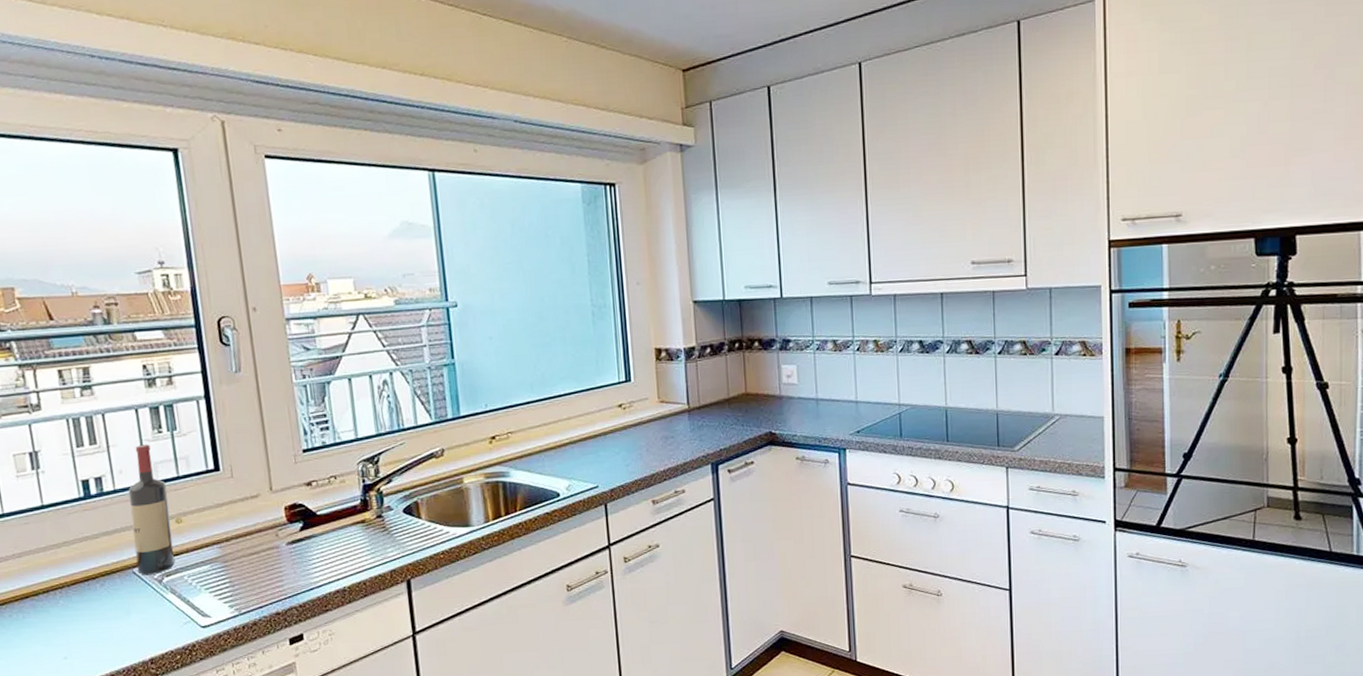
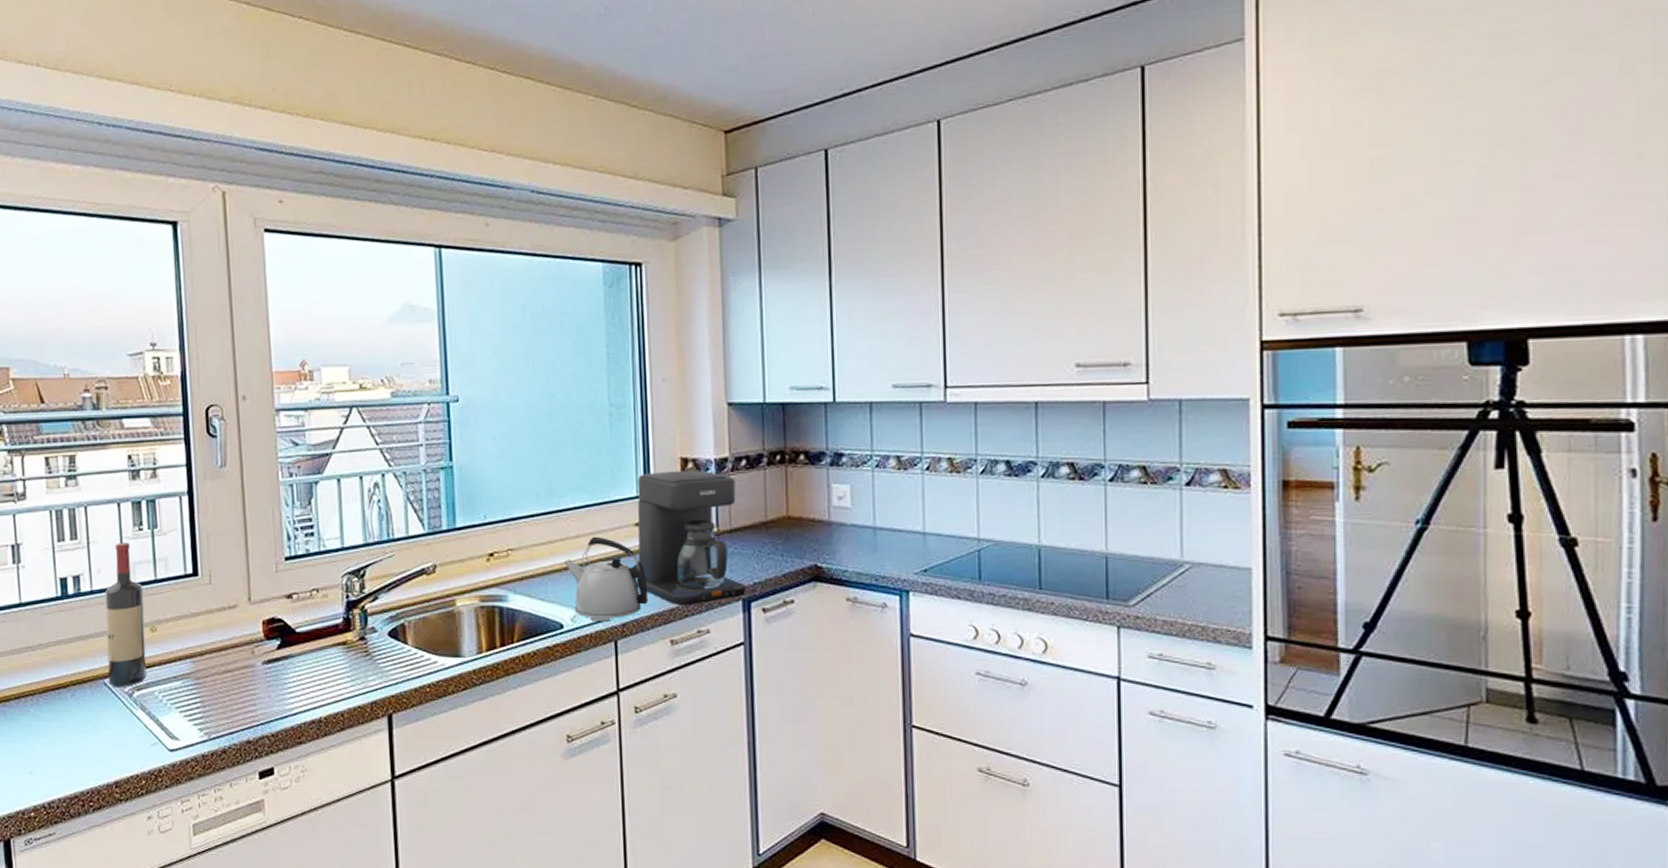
kettle: none [557,417,633,489] -> present [563,536,649,621]
coffee maker: none [619,358,714,472] -> present [636,470,746,606]

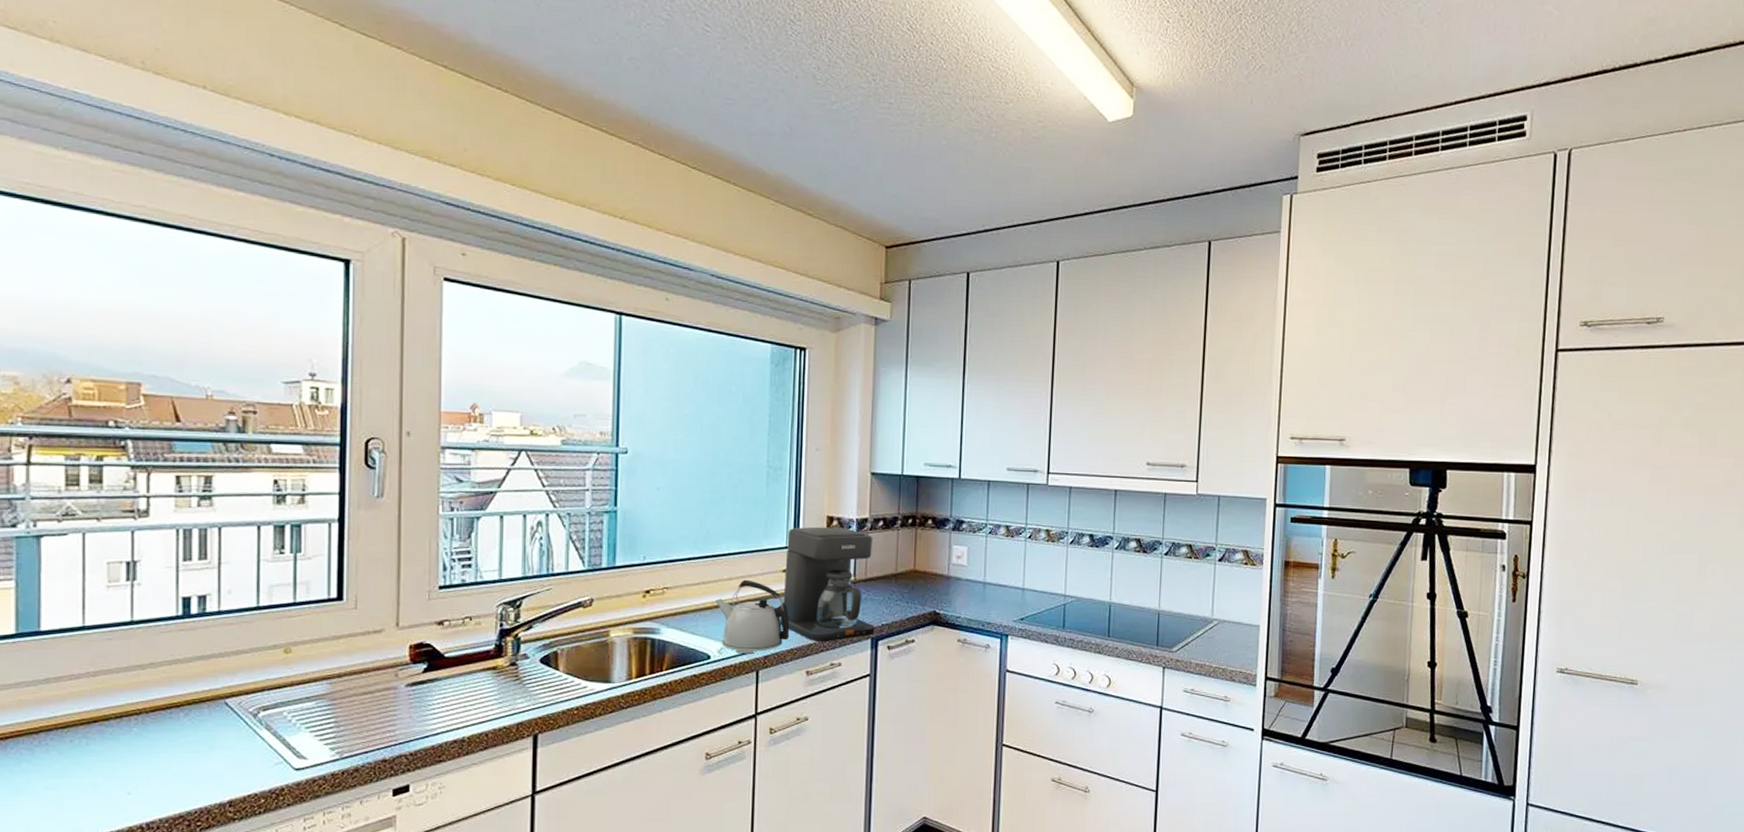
wine bottle: present [105,542,147,688] -> none [230,565,279,708]

